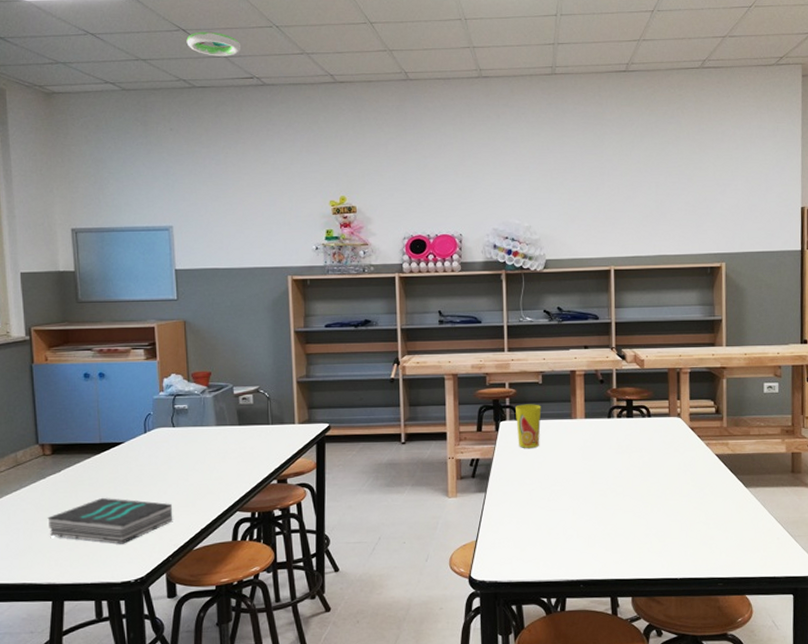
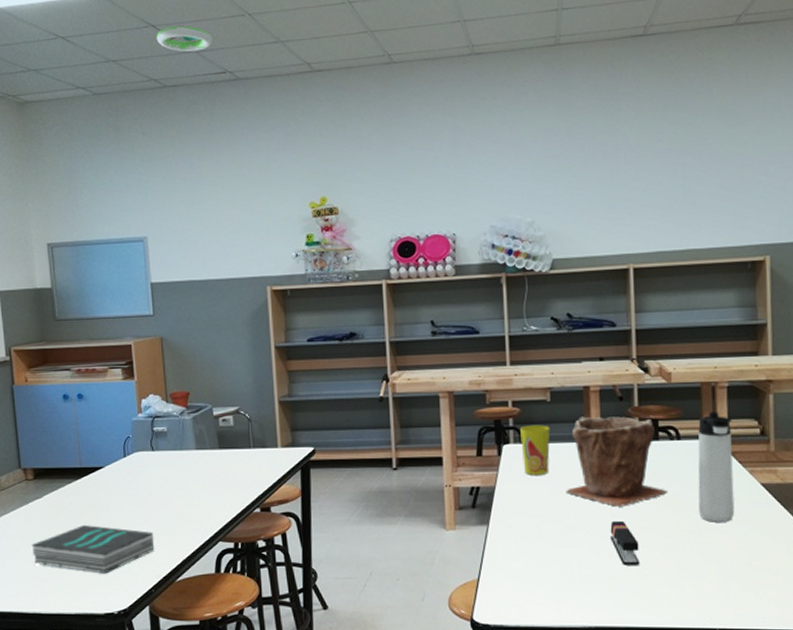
plant pot: none [554,397,639,475] -> present [565,416,667,507]
stapler: none [591,487,615,526] -> present [610,520,640,565]
thermos bottle: none [664,393,694,488] -> present [698,412,735,522]

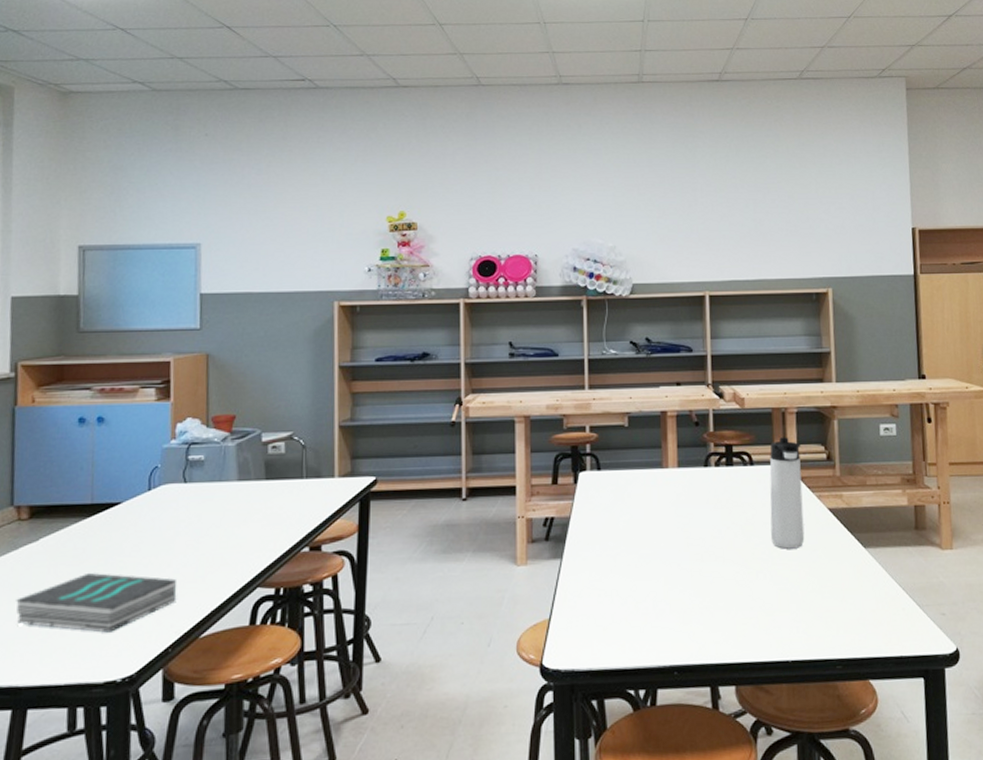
ceiling vent: present [156,25,213,52] -> none [230,29,293,56]
cup: present [520,425,550,475] -> none [597,451,628,504]
plant pot: present [565,416,667,507] -> none [642,442,741,536]
stapler: present [610,520,640,565] -> none [686,549,715,598]

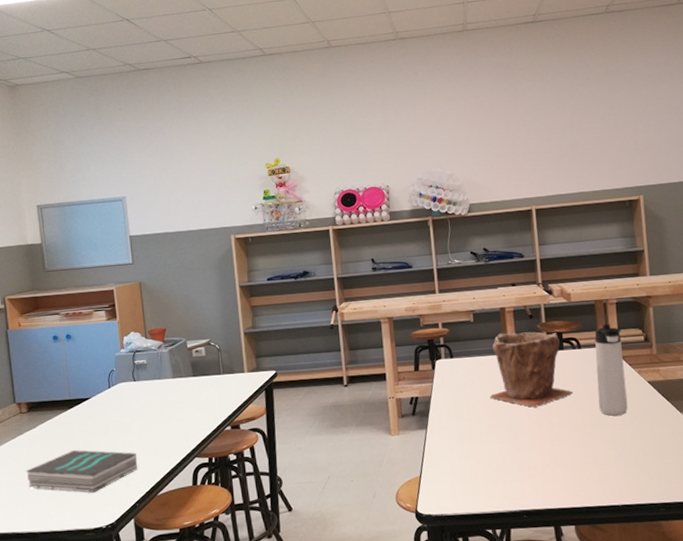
plant pot: none [642,442,741,536] -> present [490,331,573,407]

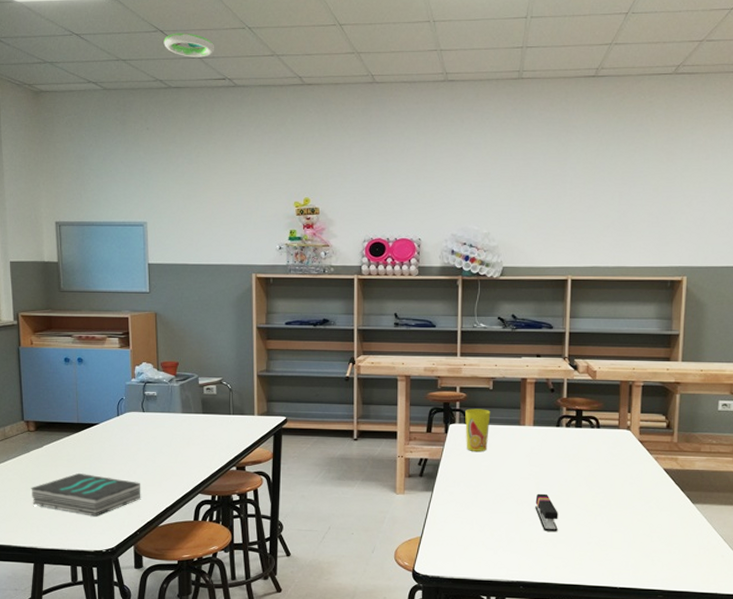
ceiling vent: none [130,19,179,41] -> present [163,33,215,57]
cup: none [449,342,475,385] -> present [465,408,491,451]
plant pot: present [490,331,573,407] -> none [500,404,585,482]
stapler: none [528,418,554,457] -> present [535,493,558,532]
thermos bottle: present [594,324,628,416] -> none [611,406,644,499]

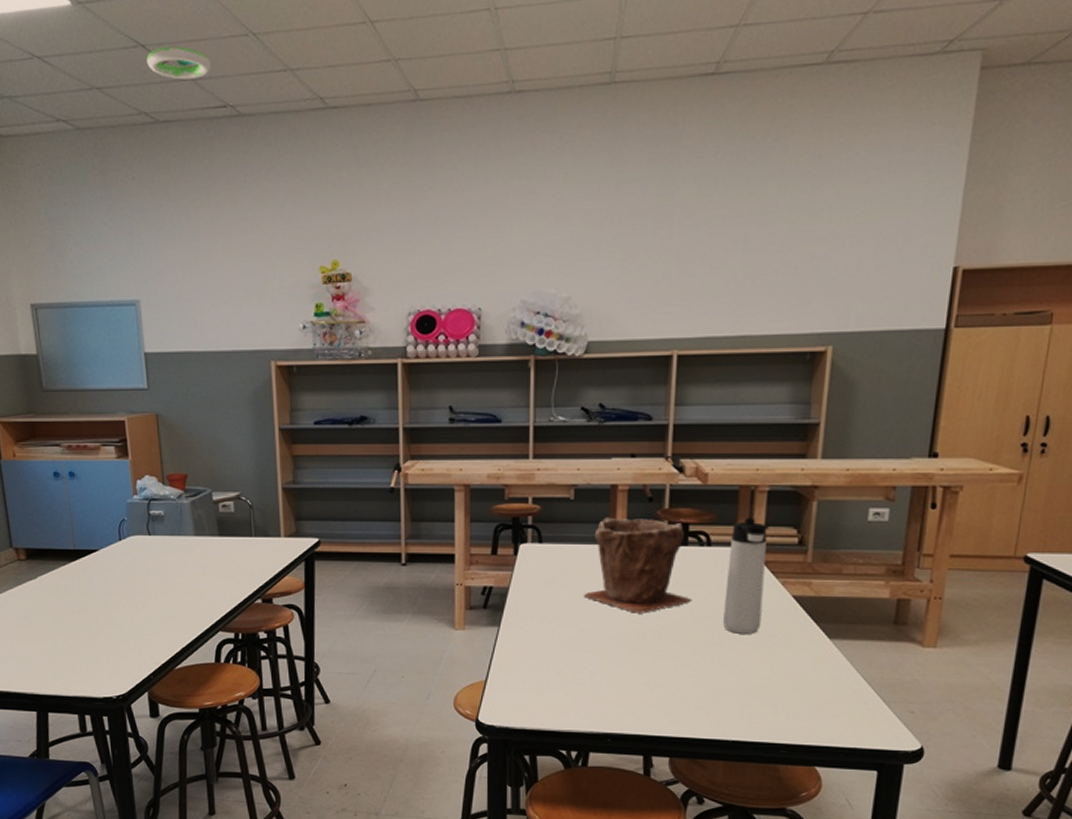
book: present [31,473,141,517] -> none [26,609,153,658]
cup: present [465,408,491,451] -> none [539,524,572,577]
plant pot: none [500,404,585,482] -> present [583,517,691,614]
stapler: present [535,493,558,532] -> none [627,627,656,674]
thermos bottle: none [611,406,644,499] -> present [723,518,769,634]

